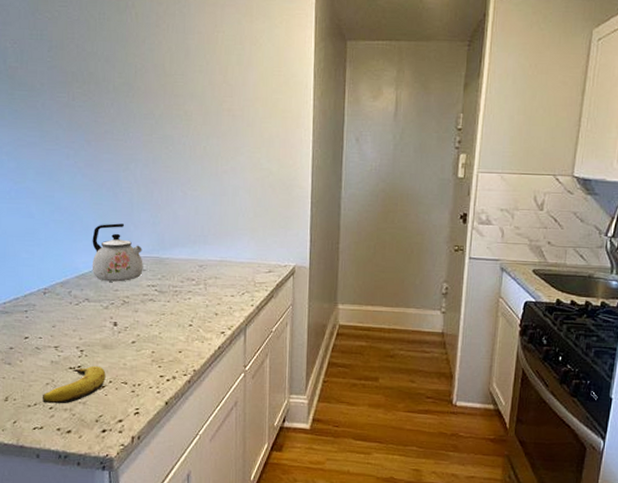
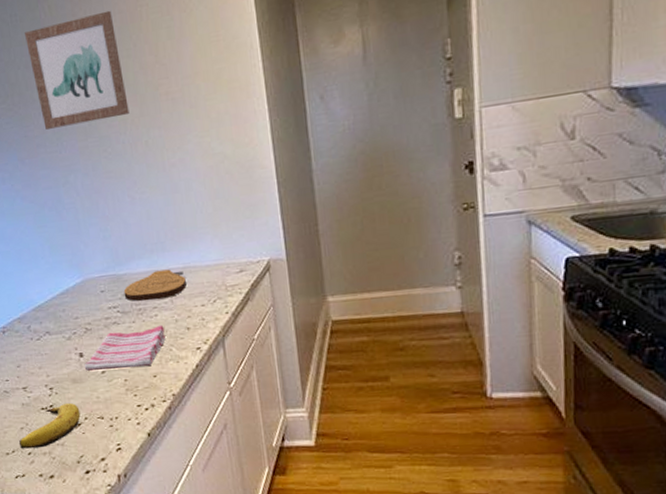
kettle: present [91,223,143,282] -> none [42,243,102,310]
wall art: none [110,29,194,121] -> present [25,10,130,130]
dish towel: none [116,307,195,342] -> present [84,324,166,371]
cutting board: none [163,259,222,285] -> present [123,269,188,302]

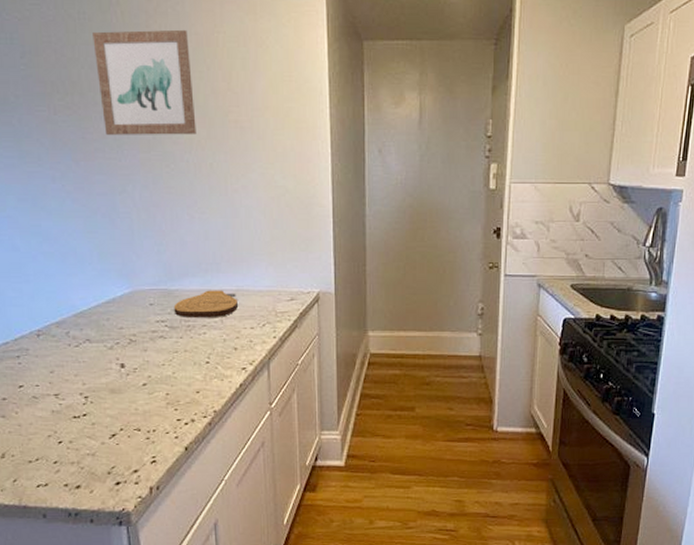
banana: present [18,402,81,449] -> none [44,412,116,458]
dish towel: present [84,324,166,371] -> none [124,343,212,383]

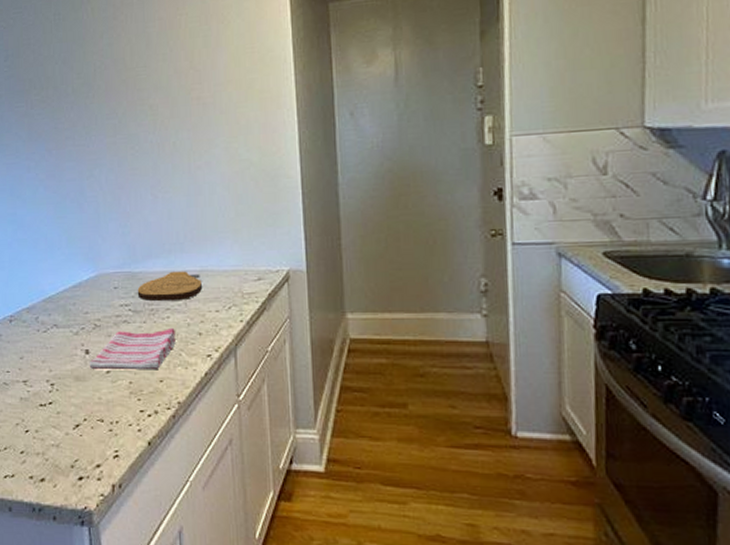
wall art: present [93,29,197,135] -> none [66,16,160,123]
dish towel: none [124,343,212,383] -> present [89,327,176,370]

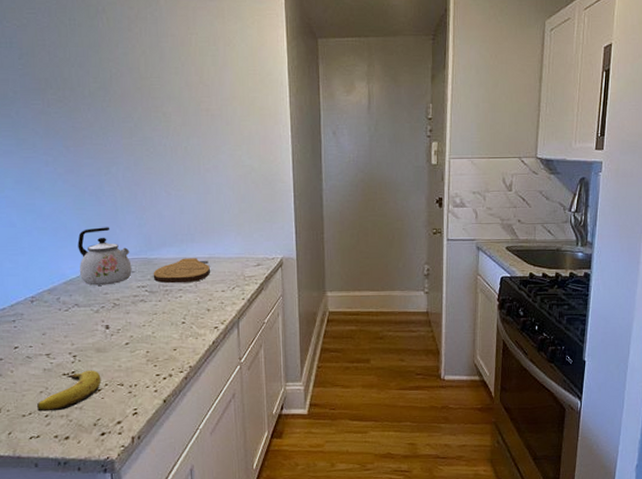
banana: none [12,401,80,448] -> present [36,370,101,412]
kettle: none [58,237,114,304] -> present [77,227,132,286]
dish towel: present [89,327,176,370] -> none [109,305,187,342]

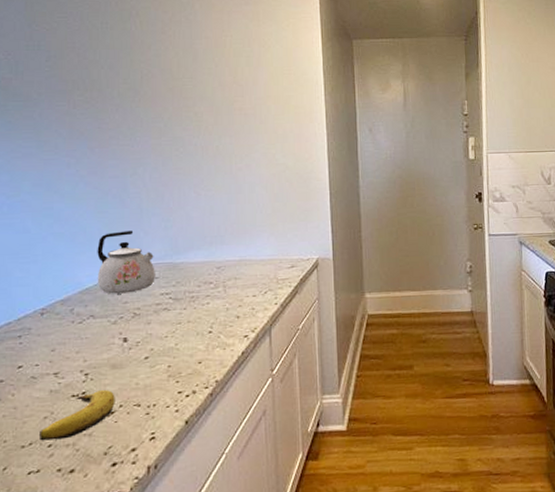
cutting board: present [153,258,211,284] -> none [178,261,242,290]

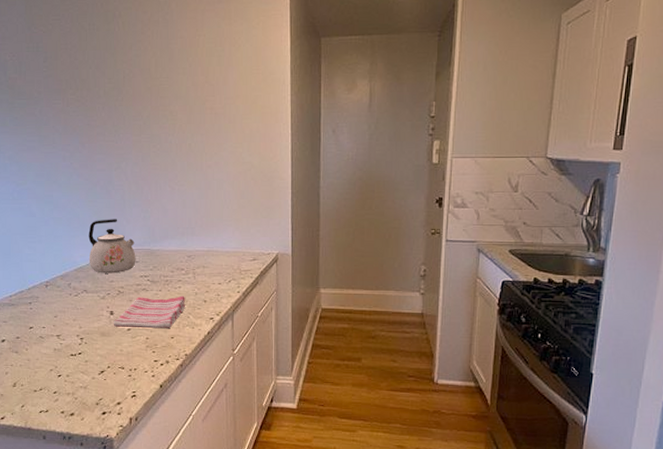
banana: present [38,389,115,441] -> none [46,352,104,389]
dish towel: none [127,312,215,357] -> present [113,295,185,329]

